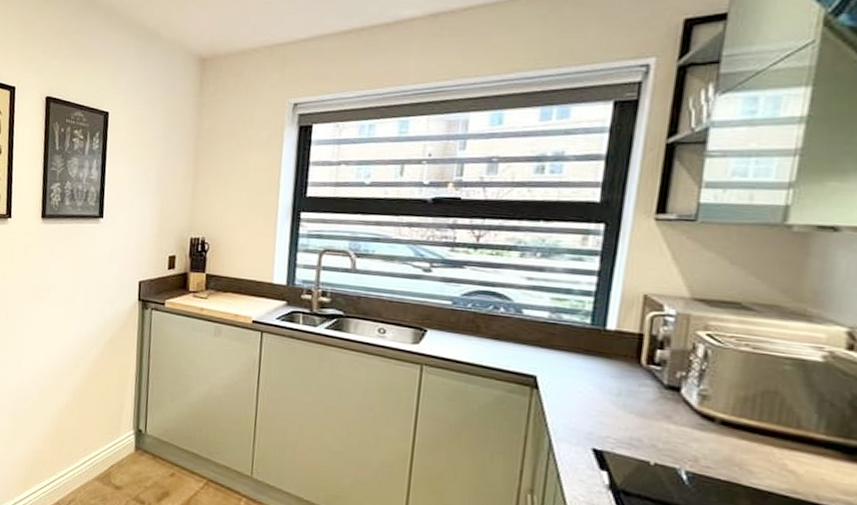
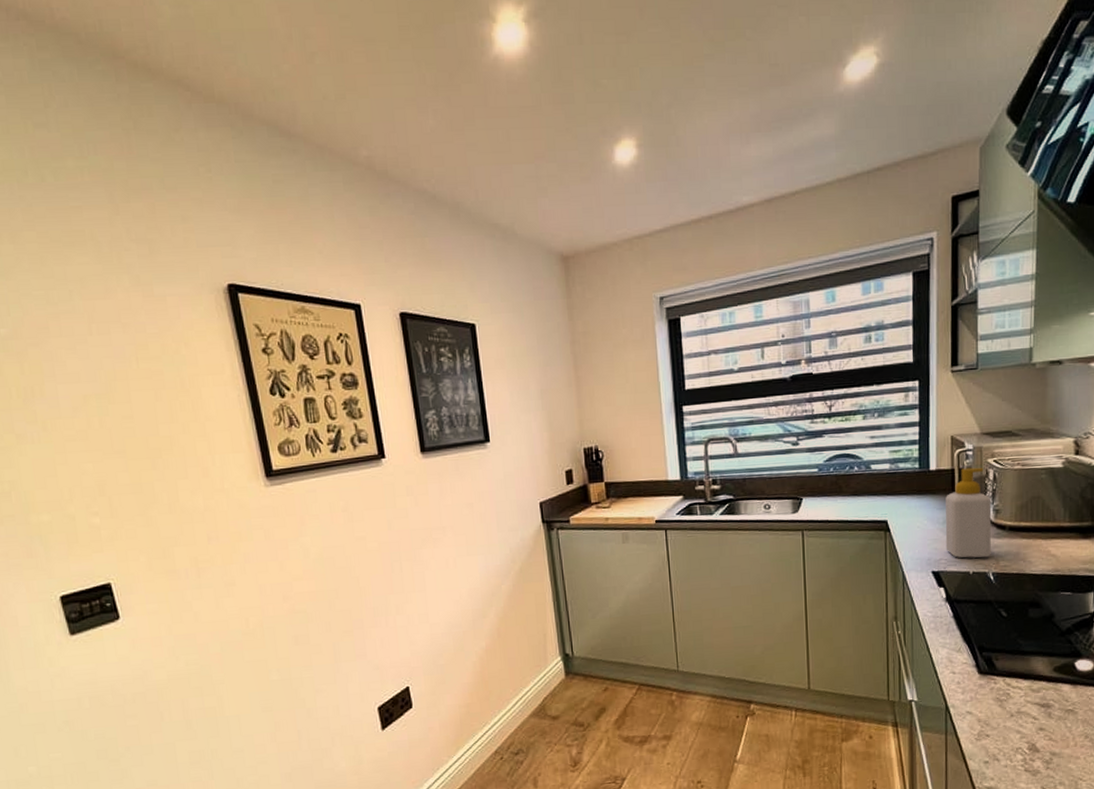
soap bottle: none [616,335,697,451] -> present [945,467,992,558]

